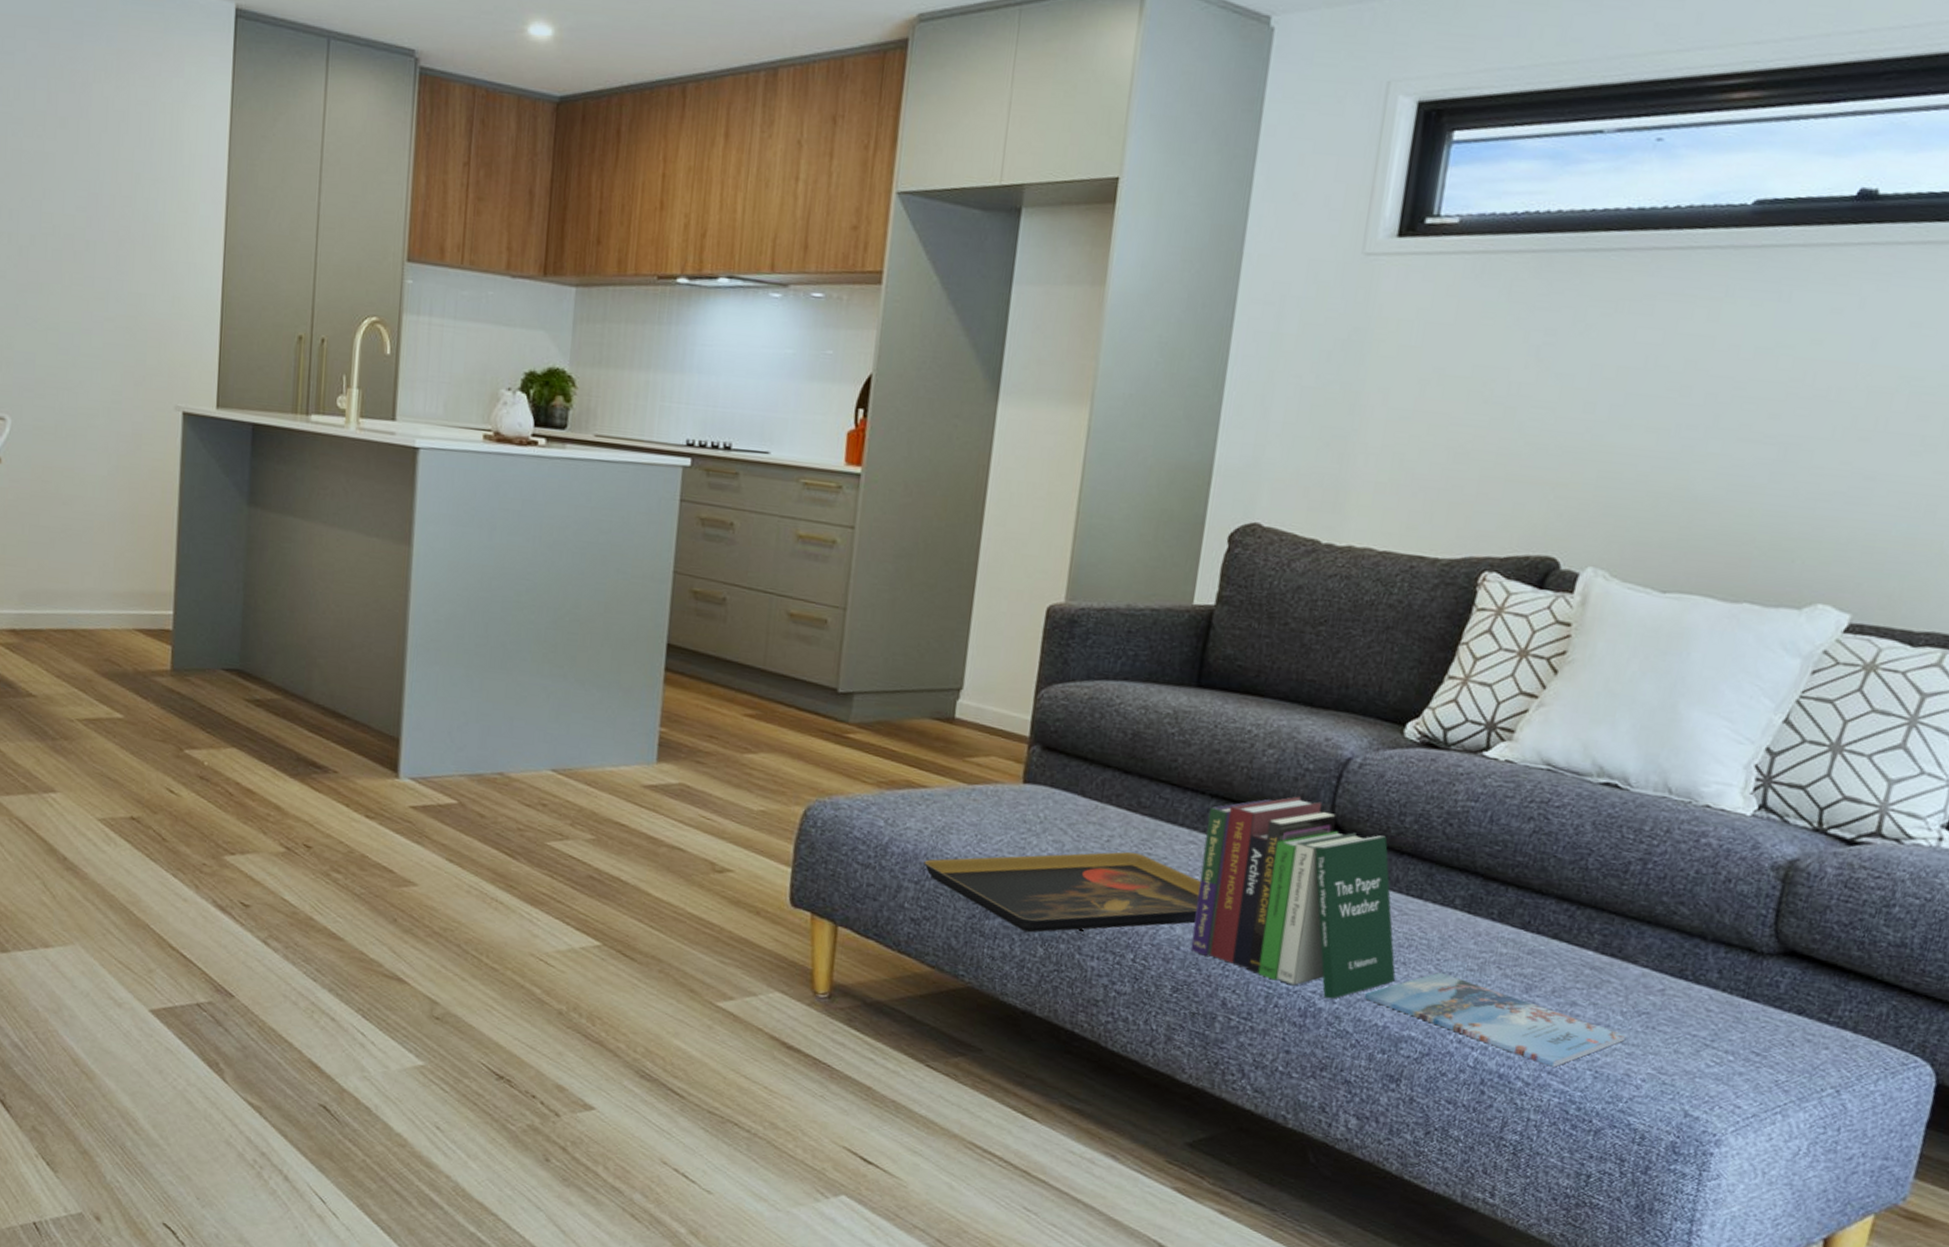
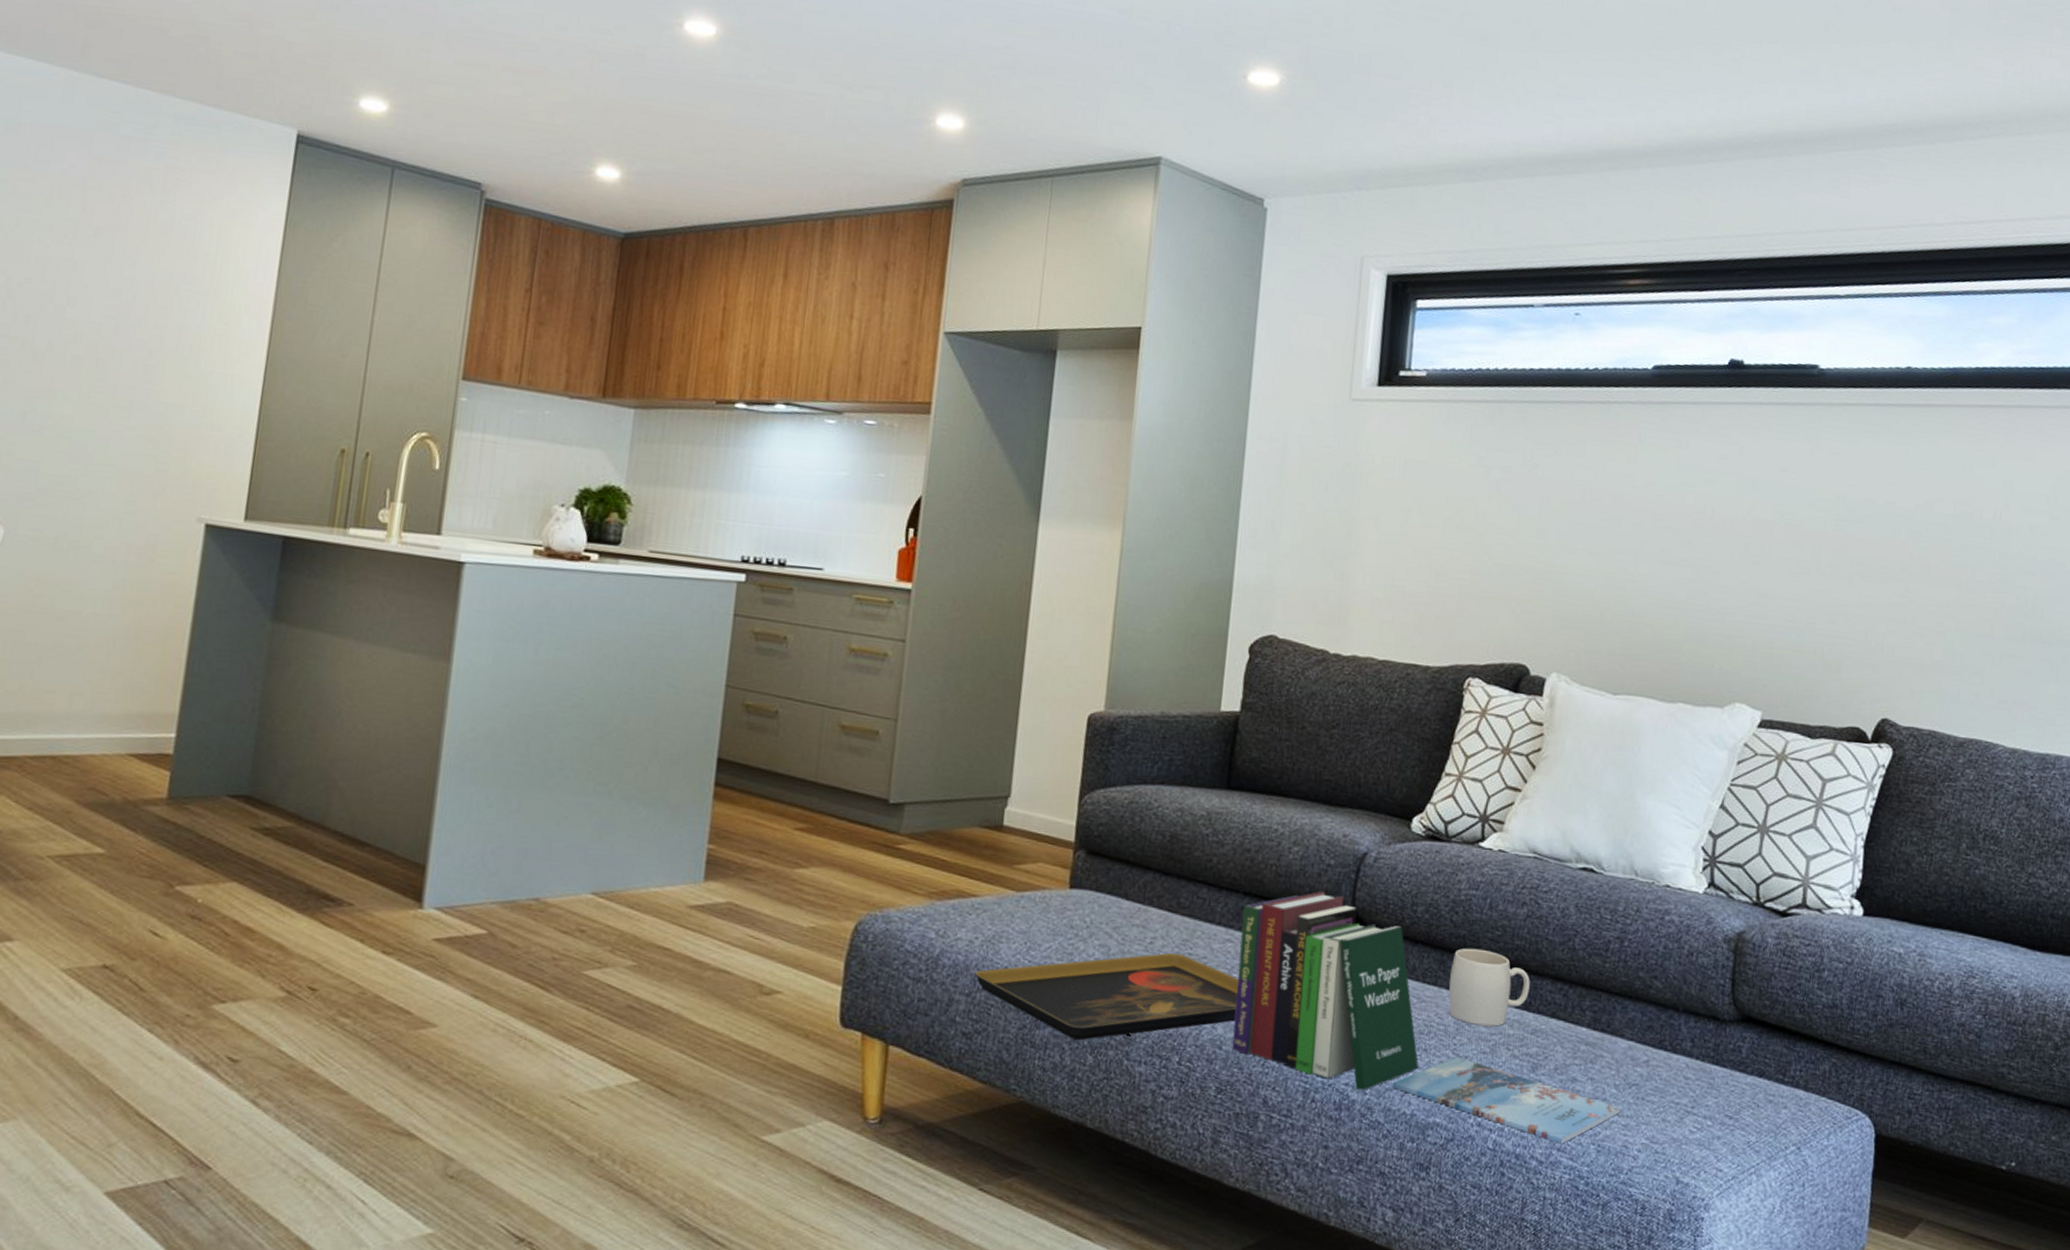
mug: none [1434,861,1532,945] -> present [1448,948,1530,1028]

